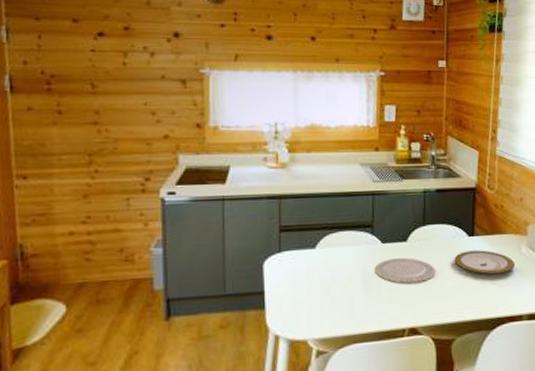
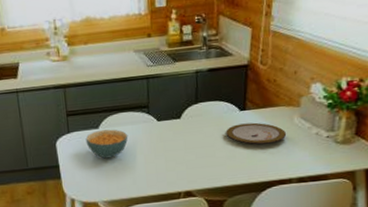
cereal bowl: none [299,250,349,285] -> present [85,129,128,159]
plate: present [375,258,436,283] -> none [152,132,208,155]

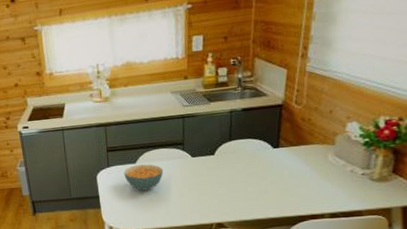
plate: present [226,122,287,145] -> none [258,159,320,181]

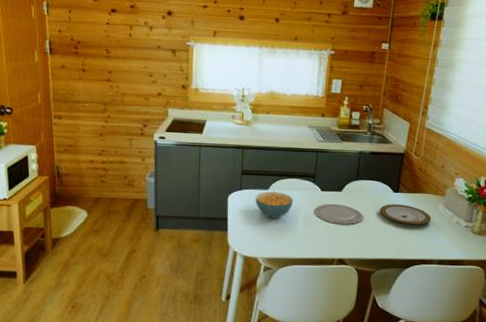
plate: none [186,168,241,189] -> present [314,204,364,224]
plate: none [258,159,320,181] -> present [380,204,432,225]

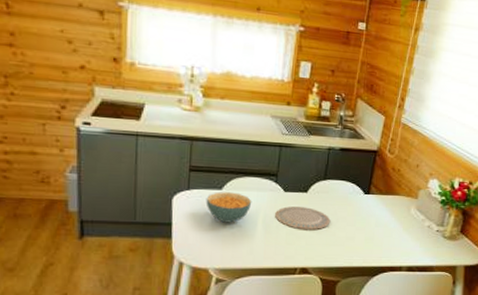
plate: present [380,204,432,225] -> none [348,207,403,230]

